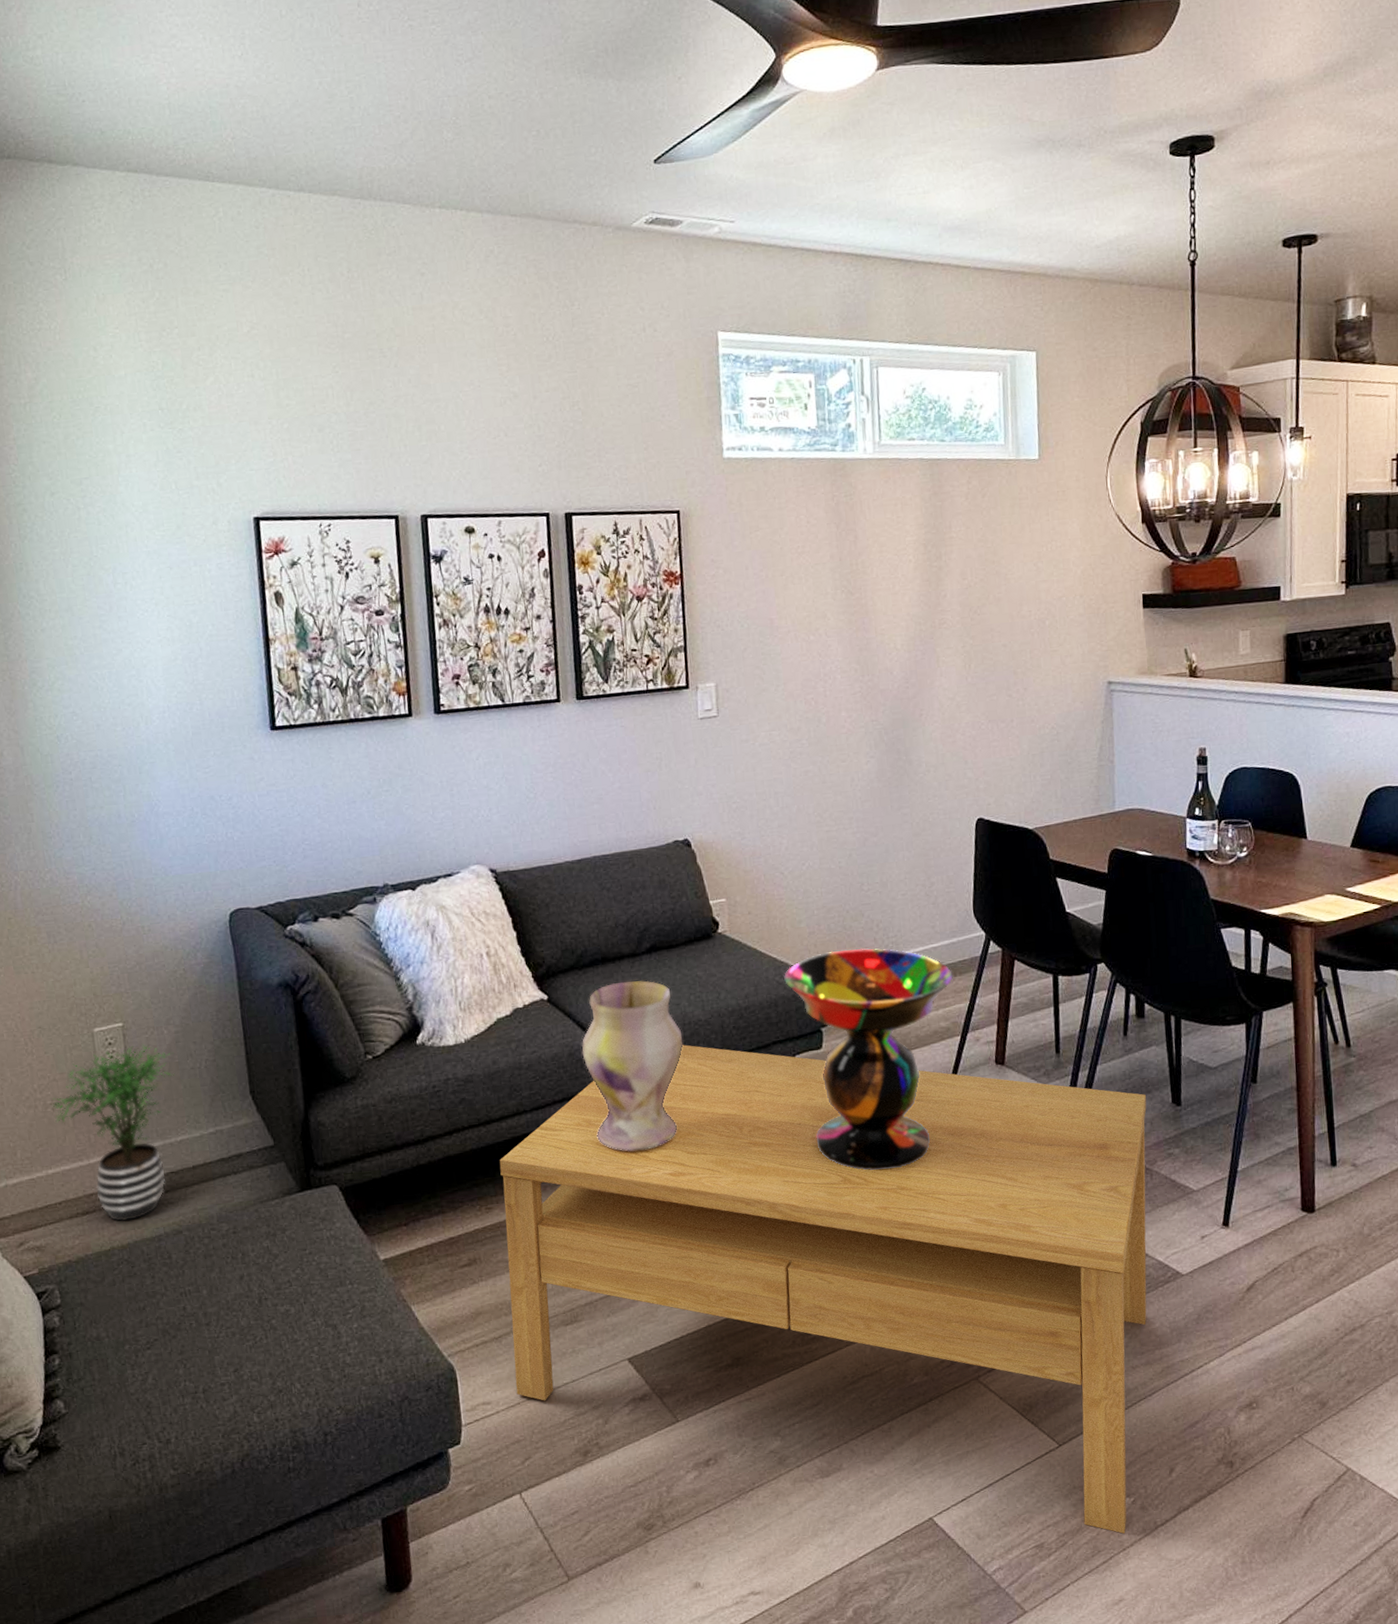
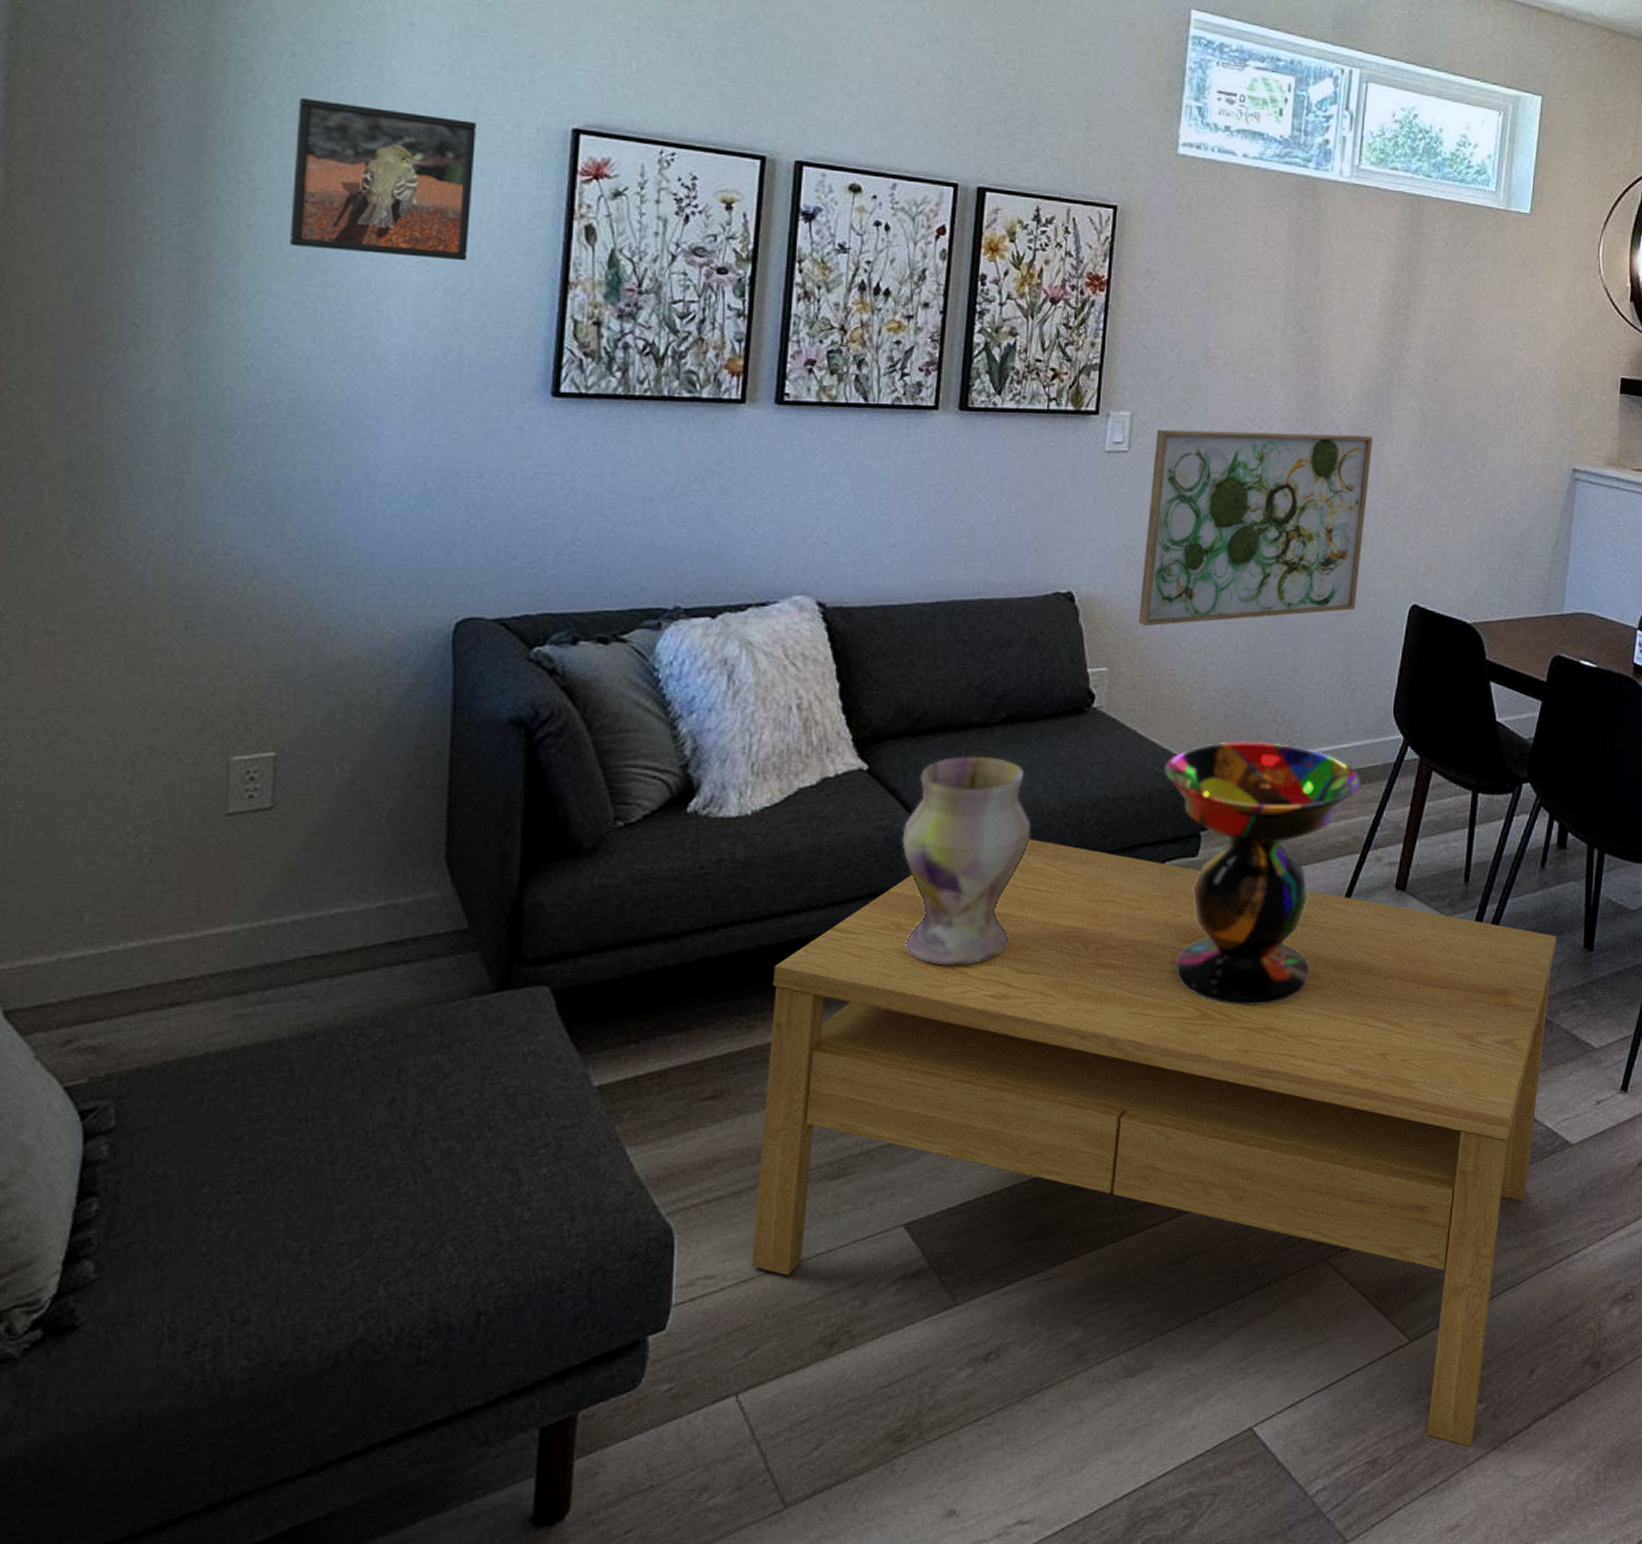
potted plant: present [51,1044,175,1222] -> none [148,783,344,1018]
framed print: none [62,524,195,641] -> present [290,98,476,261]
wall art: none [739,675,928,861] -> present [1138,429,1373,626]

